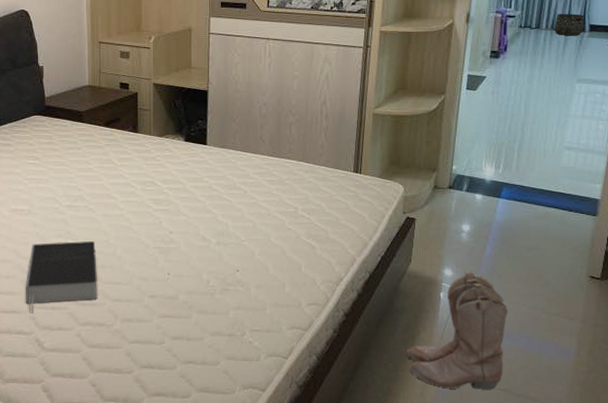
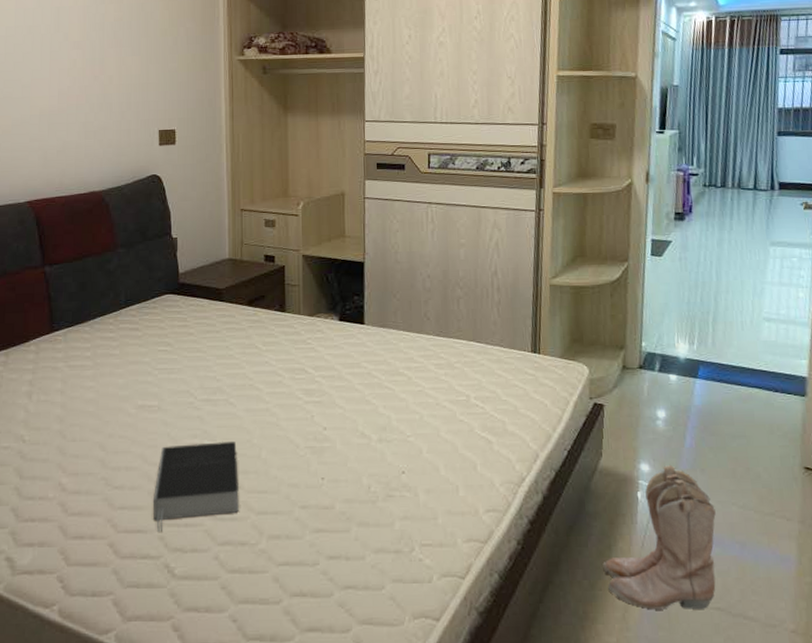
basket: present [554,14,584,36] -> none [741,171,773,195]

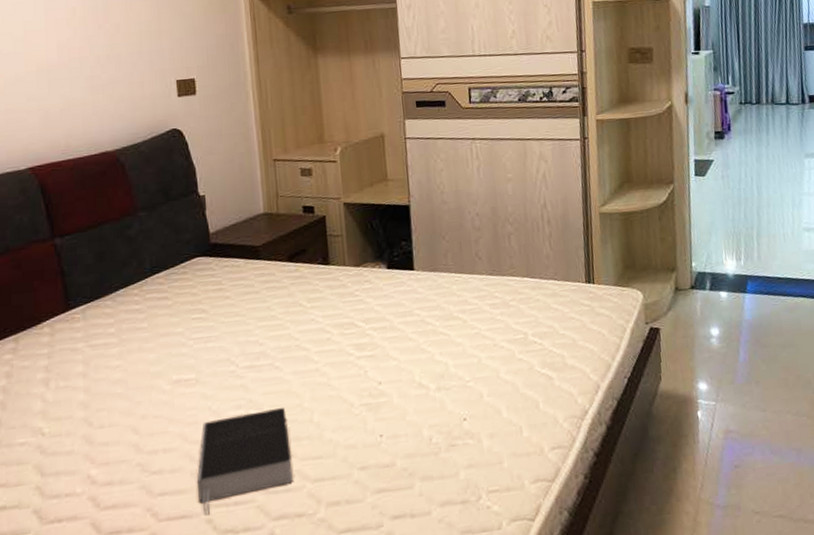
boots: present [603,464,716,610] -> none [669,380,777,527]

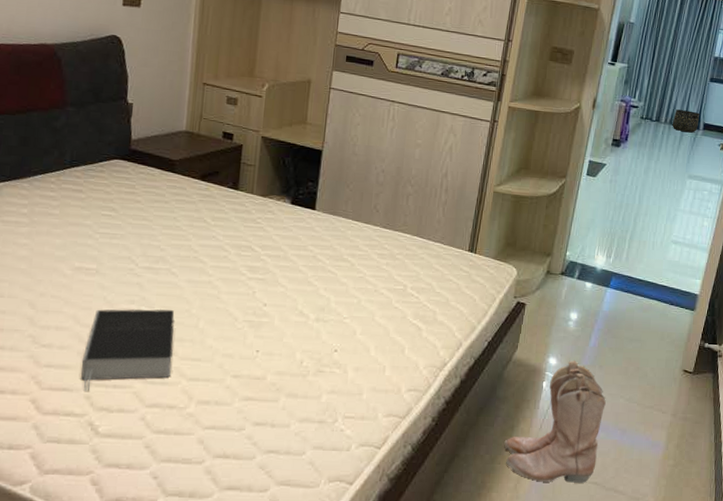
boots: none [669,380,777,527] -> present [504,360,606,483]
basket: none [774,85,804,109] -> present [672,109,700,133]

